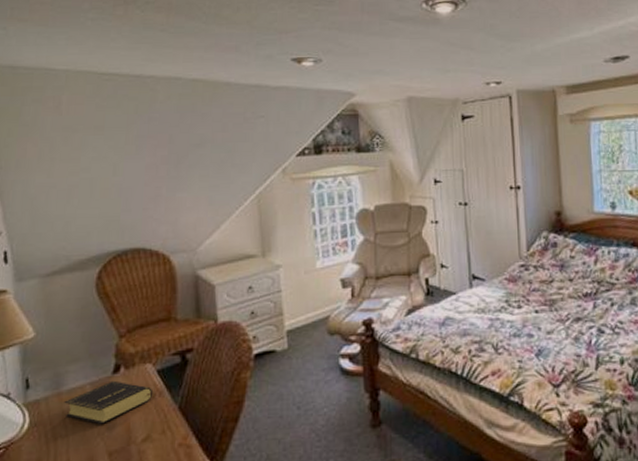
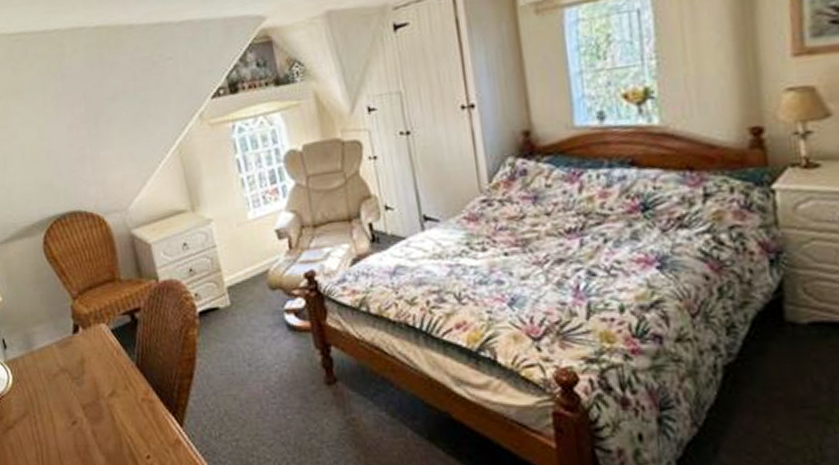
book: present [64,380,154,425] -> none [37,340,112,381]

